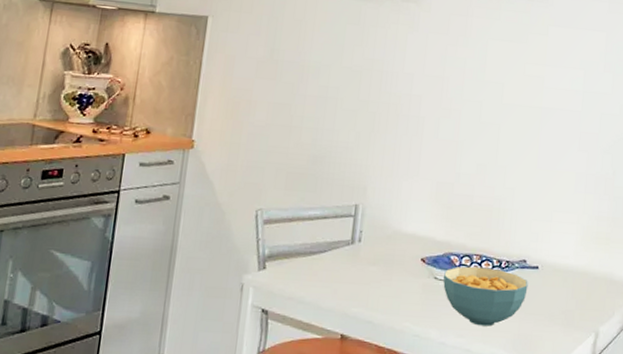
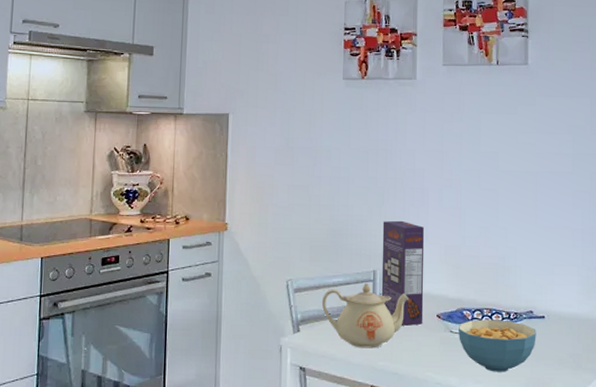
teapot: none [293,219,393,293] -> present [321,283,409,348]
cereal box: none [361,150,417,269] -> present [381,220,425,326]

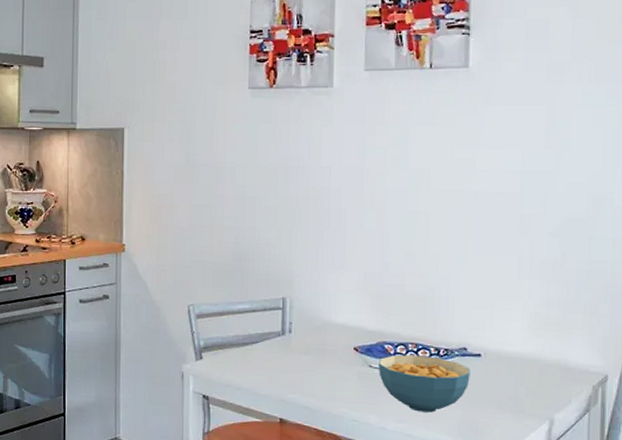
teapot: present [321,283,409,348] -> none [225,311,323,380]
cereal box: present [381,220,425,326] -> none [291,244,341,358]

